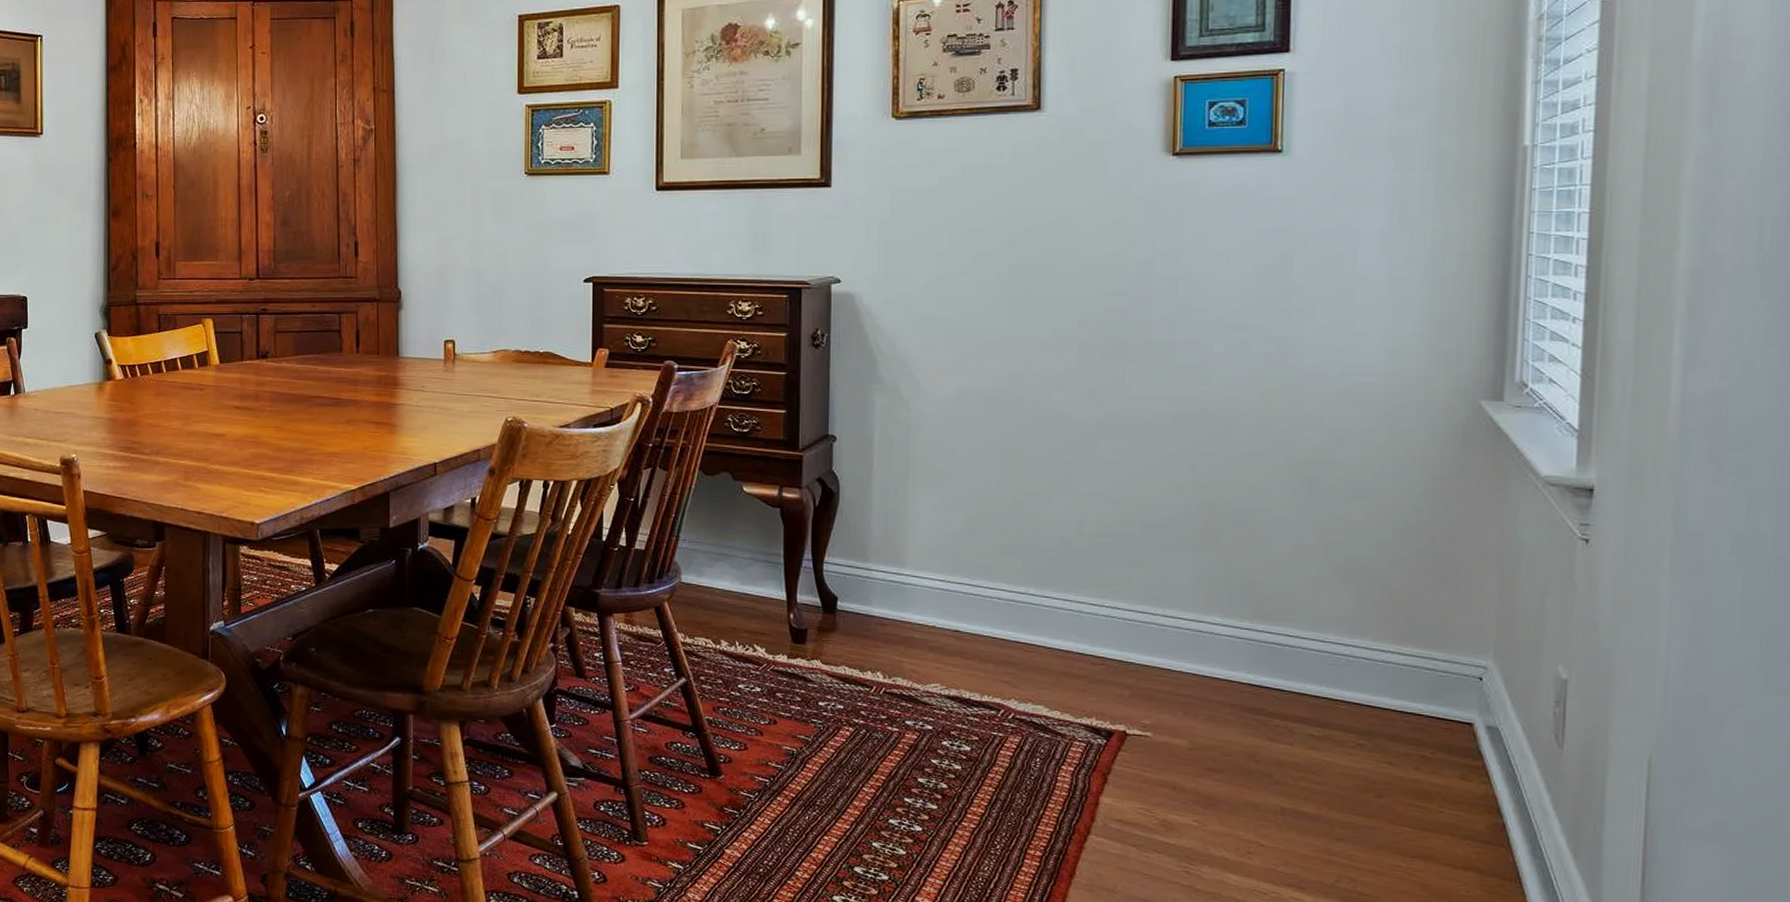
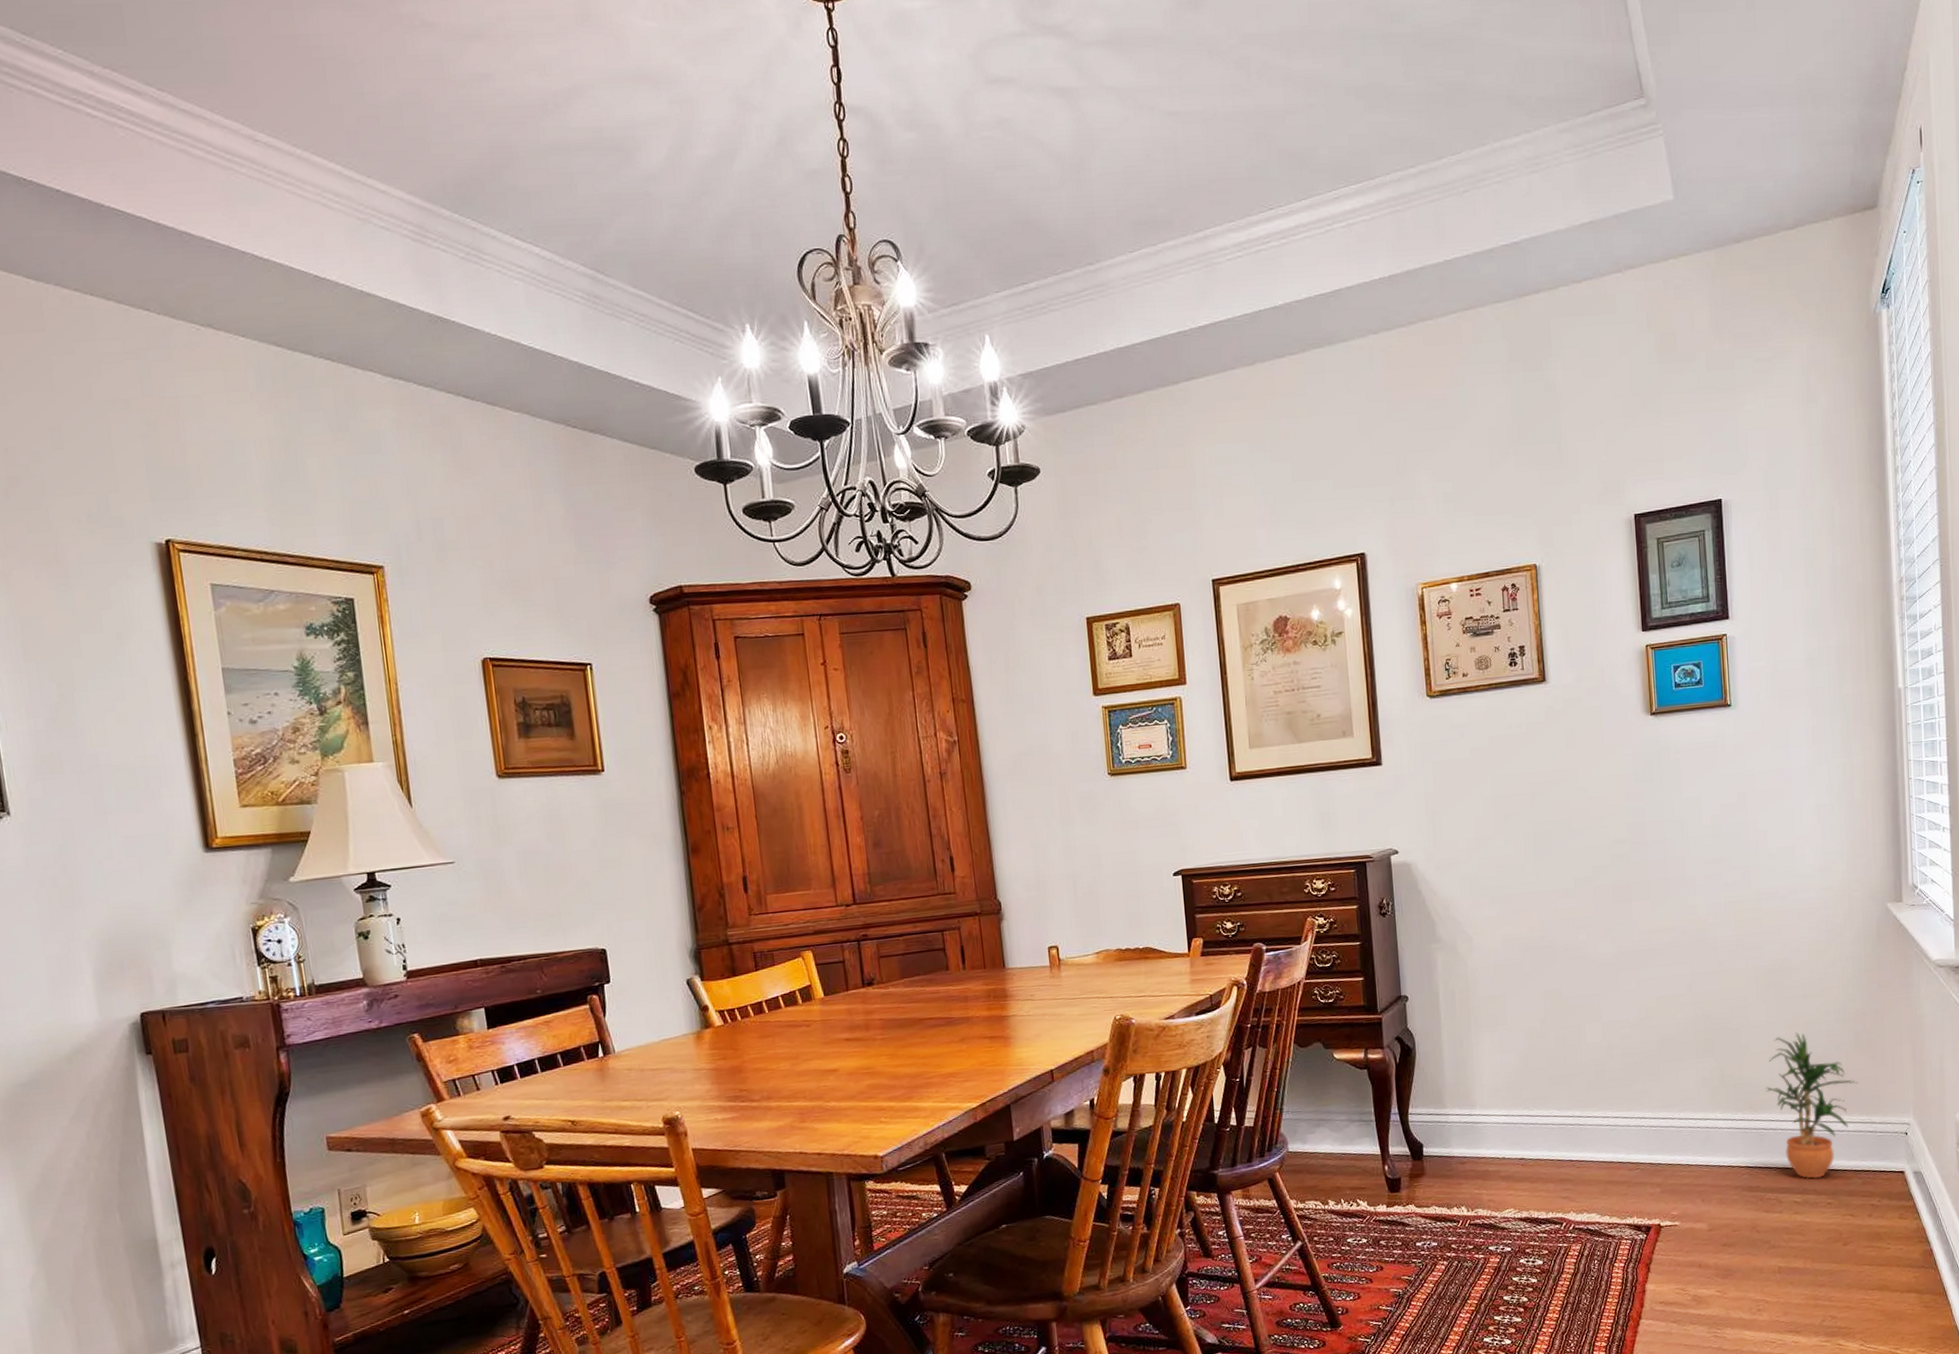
potted plant: none [1283,537,1417,714] -> present [1765,1032,1859,1179]

